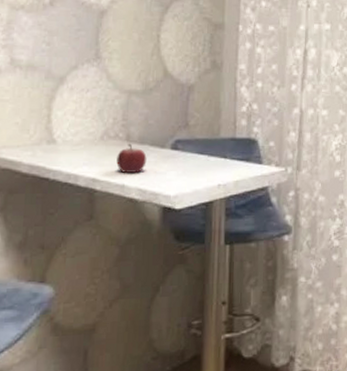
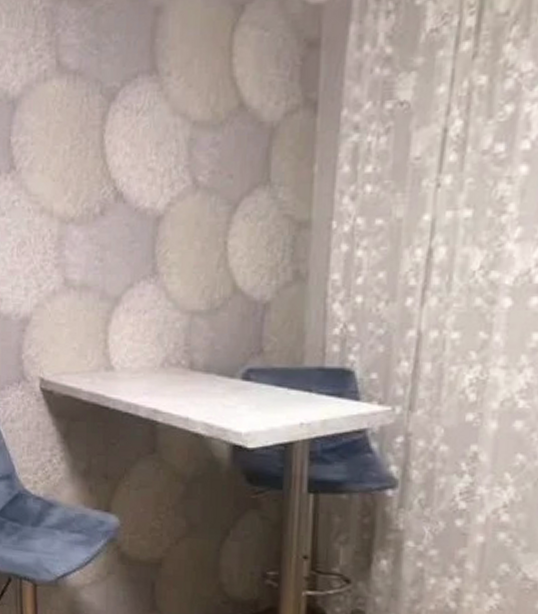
fruit: present [116,143,147,173] -> none [179,371,213,405]

